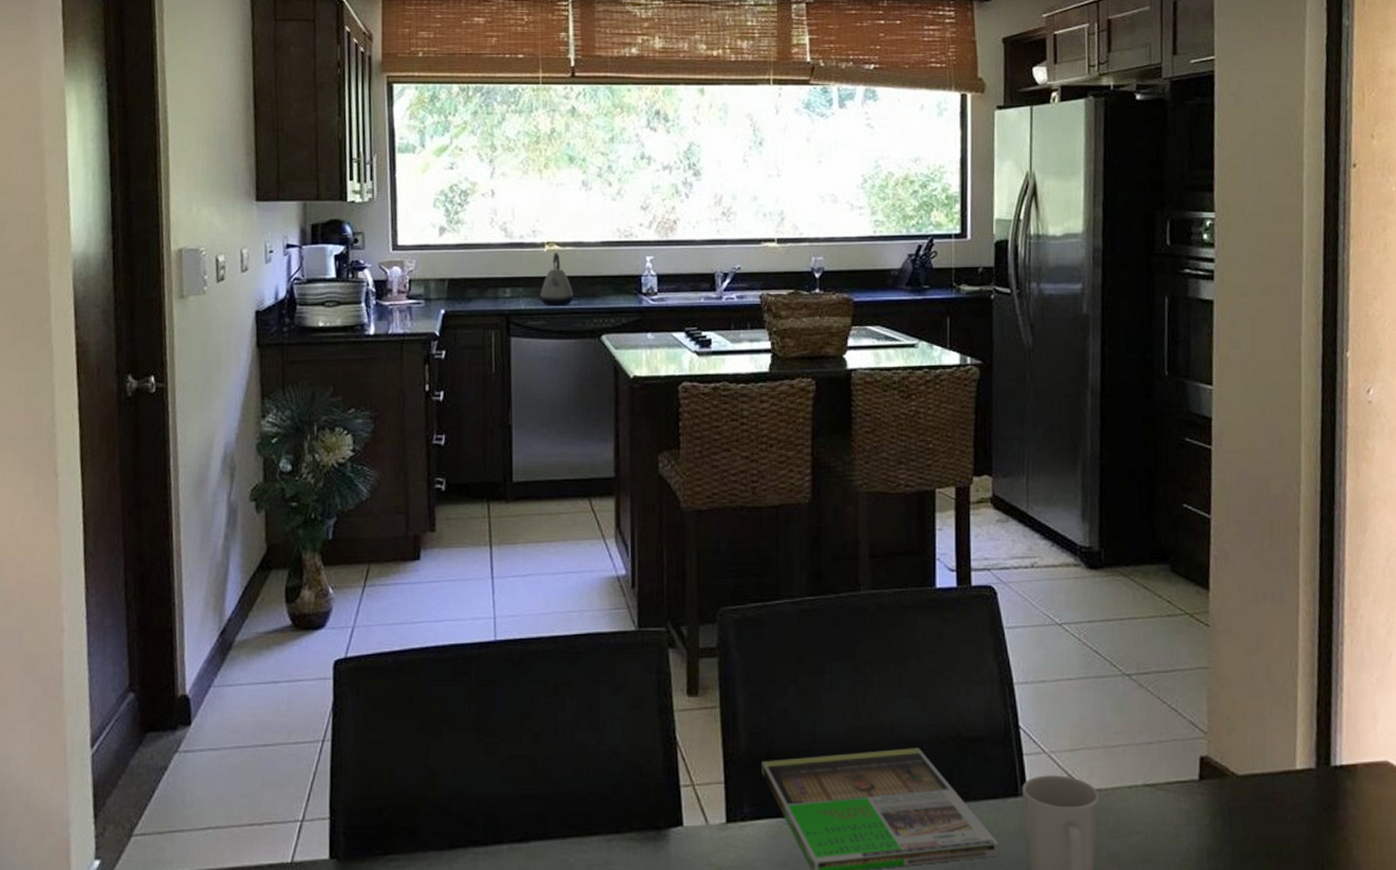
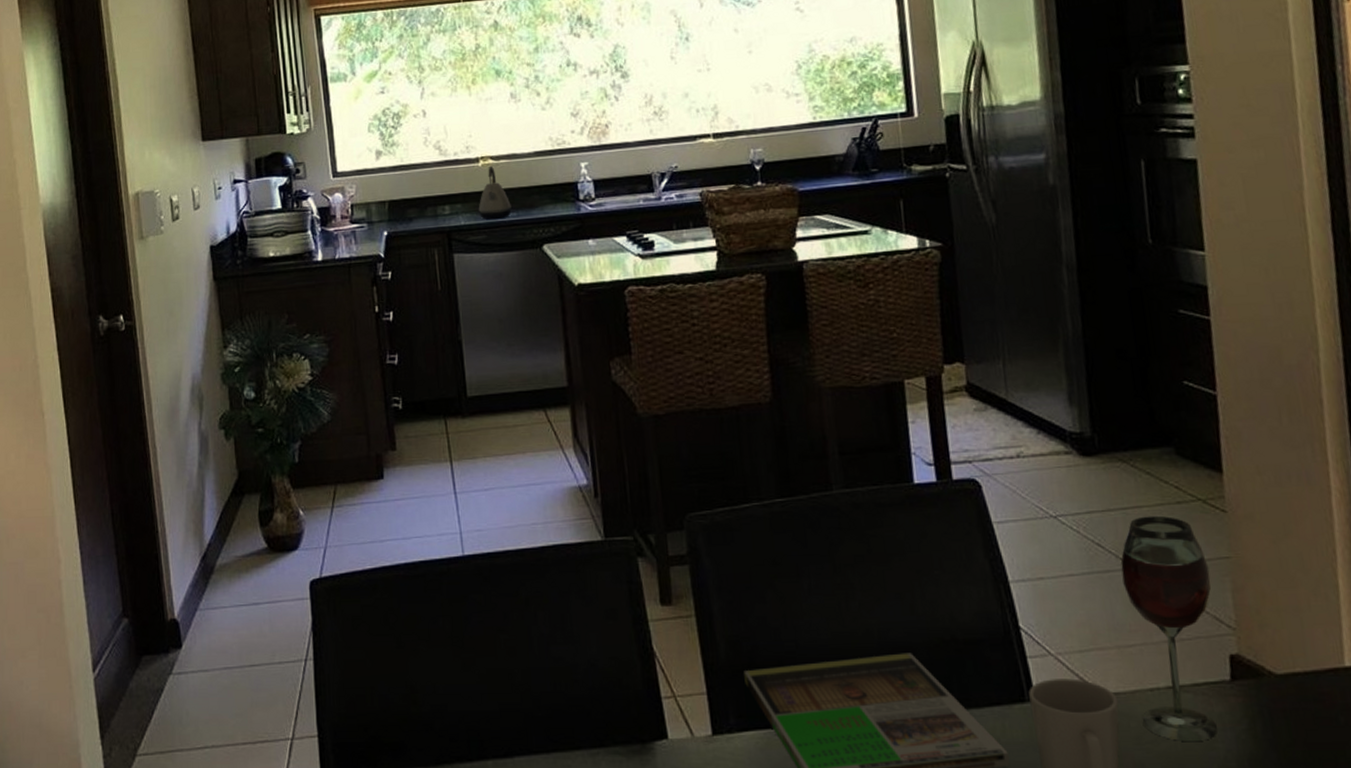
wineglass: none [1114,627,1190,836] -> present [1120,515,1217,742]

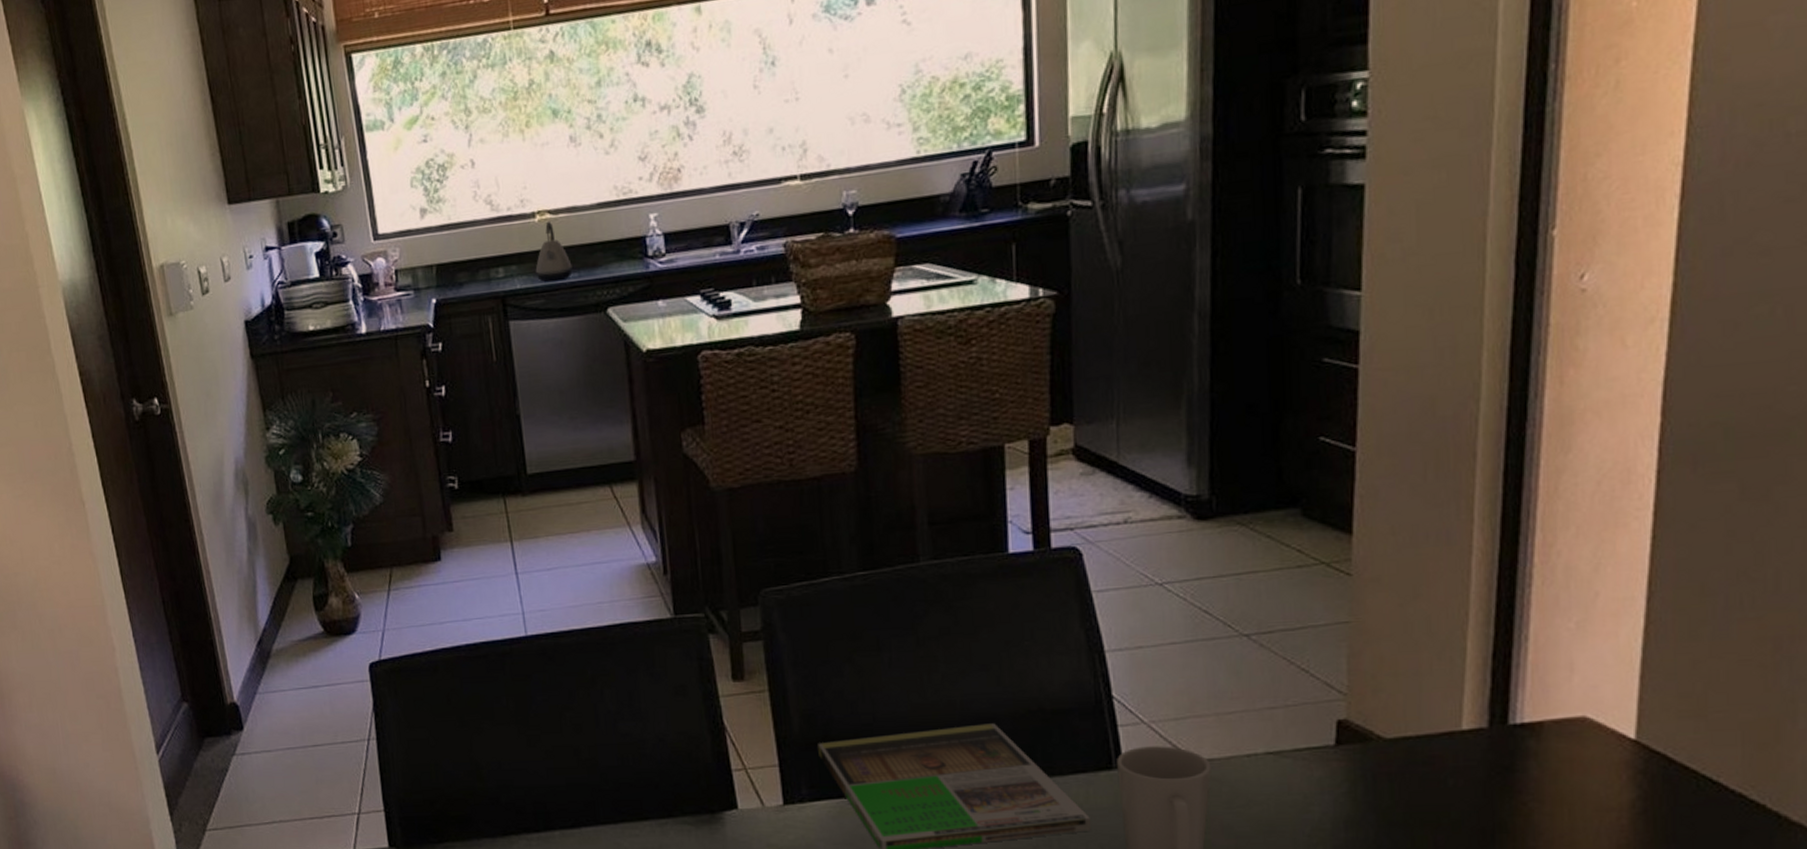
wineglass: present [1120,515,1217,742] -> none [1228,580,1326,806]

